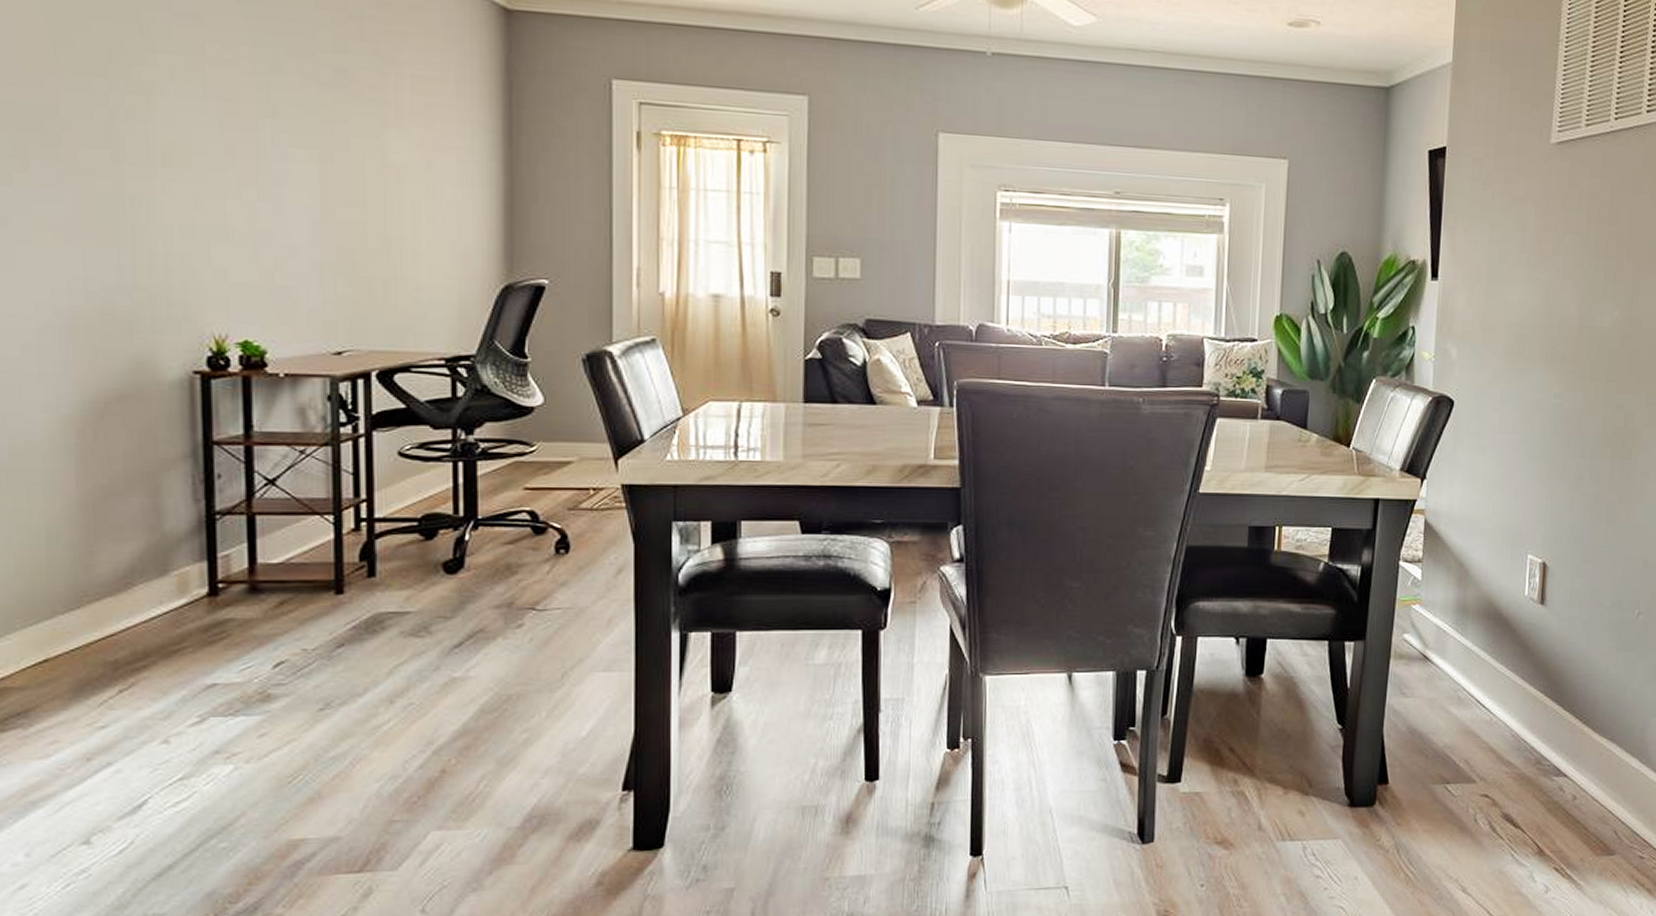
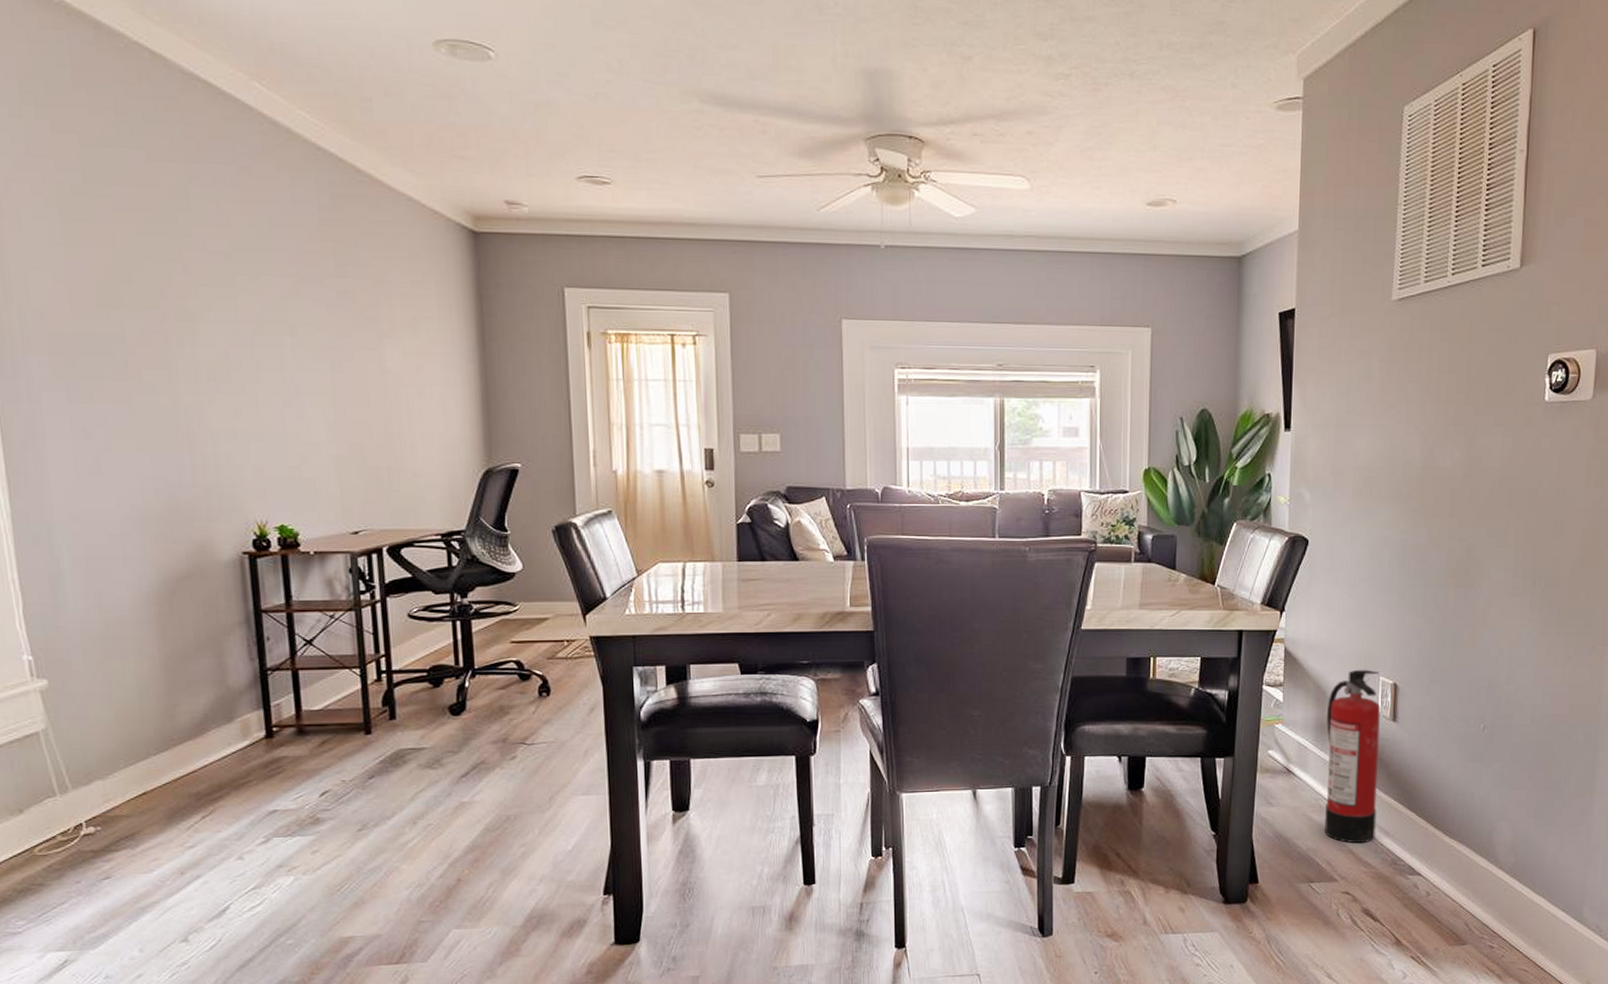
fire extinguisher: none [1463,546,1529,740] -> present [1325,669,1381,844]

